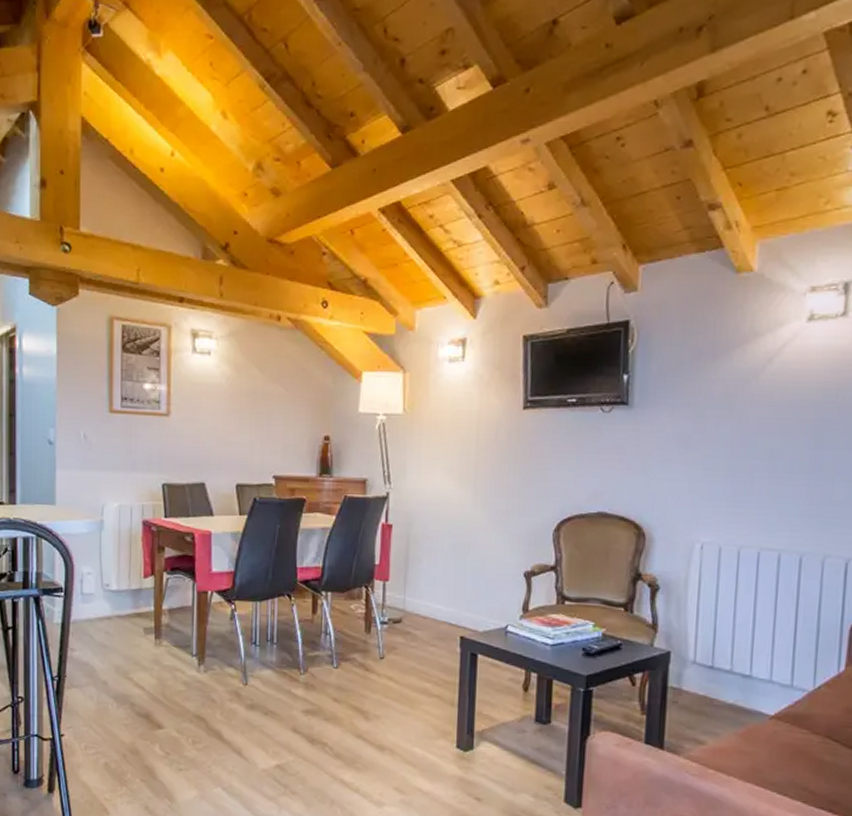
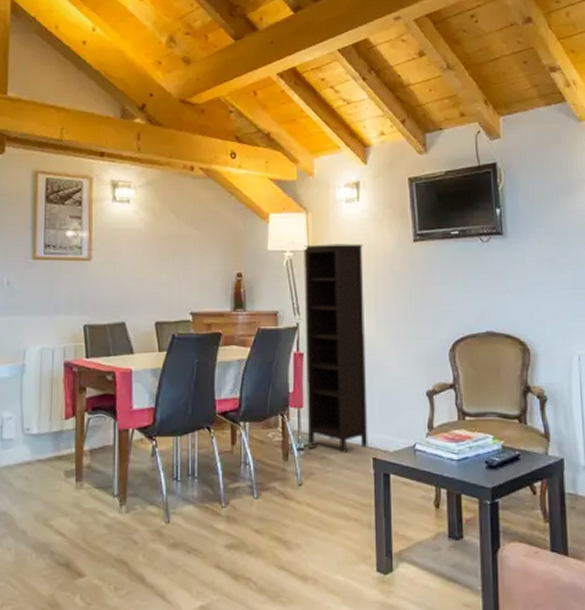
bookcase: none [392,408,465,630] -> present [303,243,368,453]

